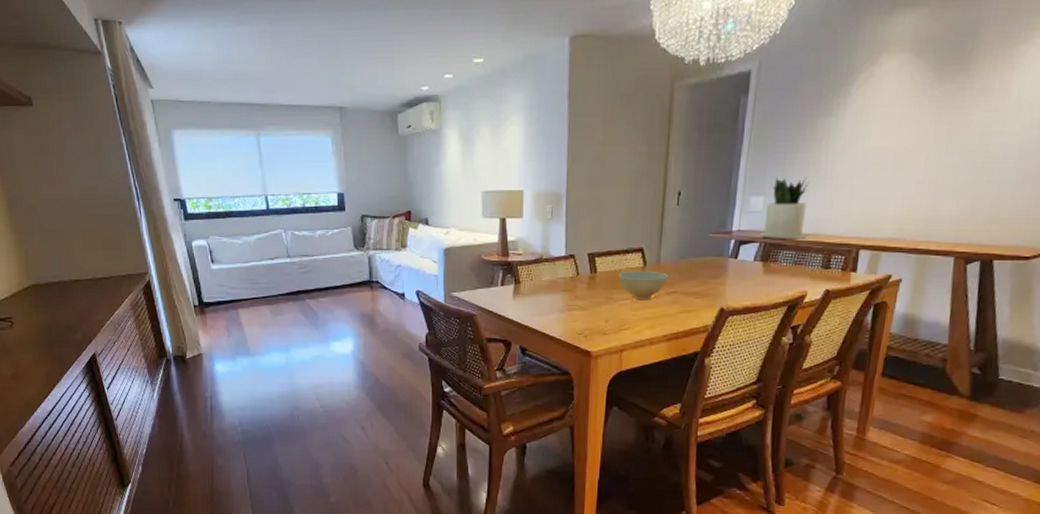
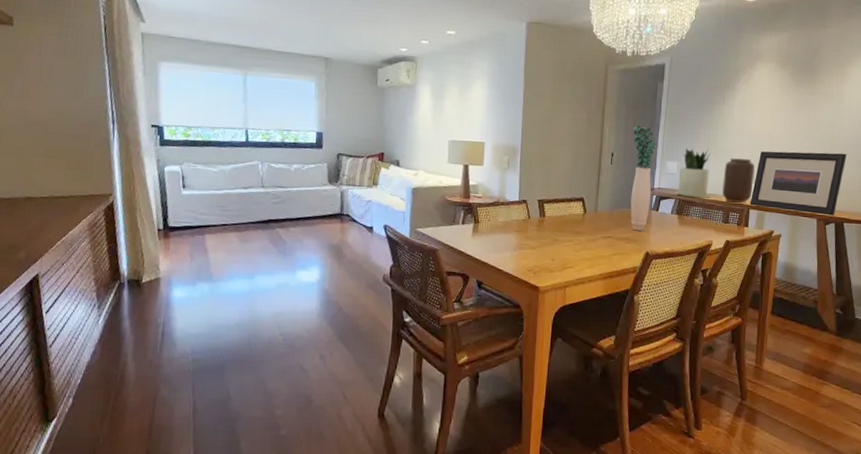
bowl: present [617,270,668,301] -> none [562,216,604,243]
vase: none [701,149,737,284] -> present [630,121,656,231]
vase: none [822,186,870,243] -> present [722,158,755,203]
picture frame: none [860,168,1007,252] -> present [750,151,847,216]

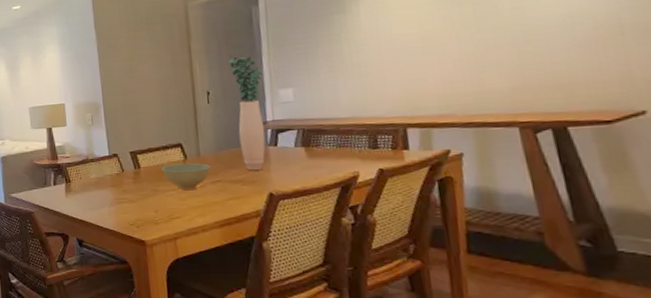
bowl: none [562,216,604,243] -> present [160,163,211,191]
planter: present [674,148,711,198] -> none [294,68,345,126]
vase: present [722,158,755,203] -> none [359,69,408,124]
picture frame: present [750,151,847,216] -> none [405,37,555,124]

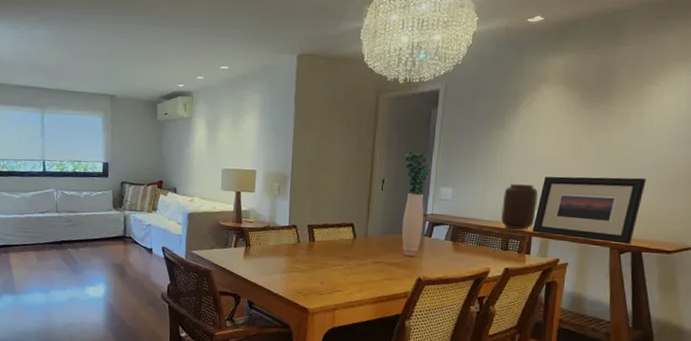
bowl: present [160,163,211,191] -> none [332,241,374,268]
vase: none [359,69,408,124] -> present [500,184,538,230]
picture frame: none [405,37,555,124] -> present [532,176,646,244]

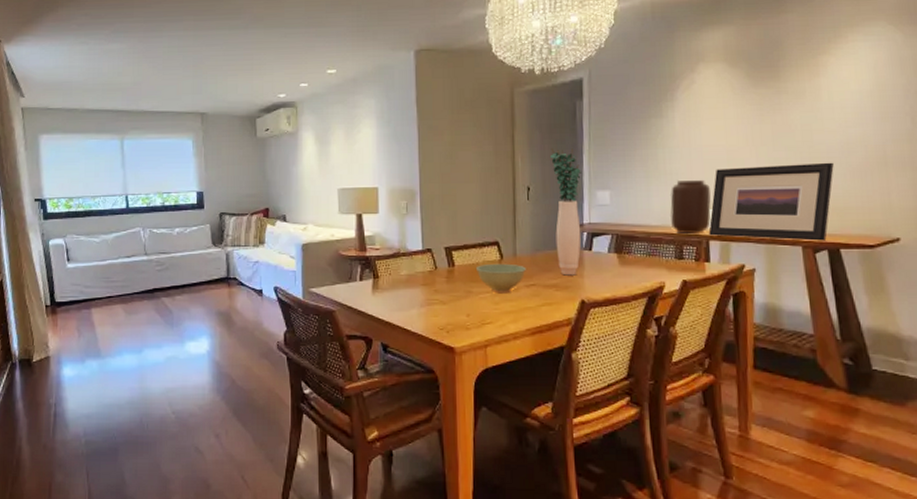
bowl: none [332,241,374,268] -> present [475,263,526,294]

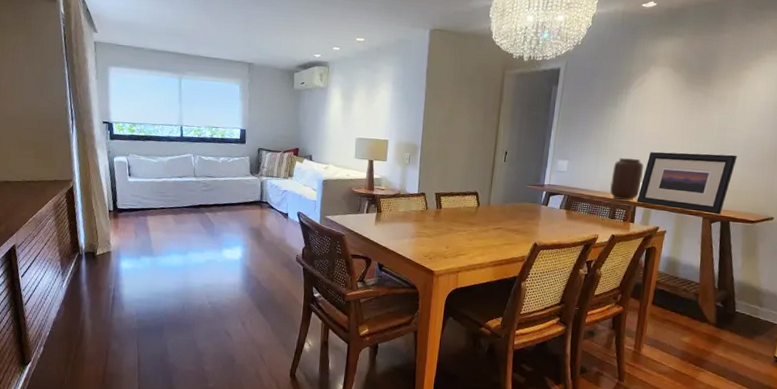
bowl: present [475,263,526,294] -> none [457,209,496,233]
vase: present [549,147,582,276] -> none [520,122,548,224]

